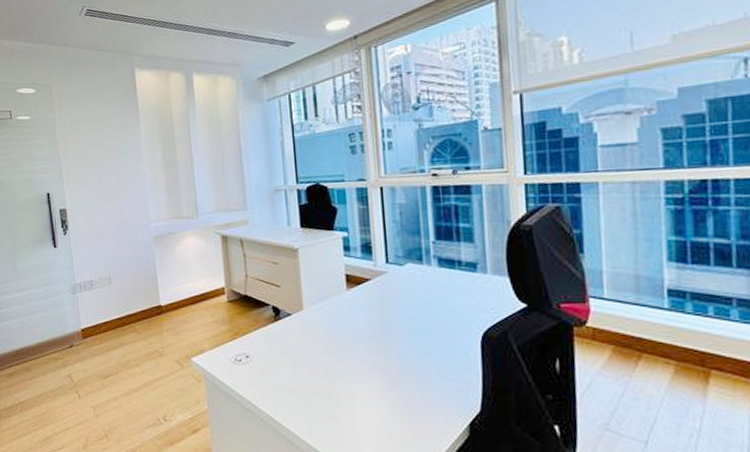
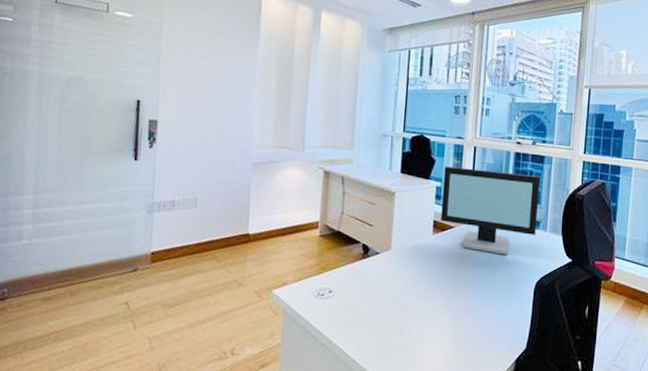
computer monitor: none [349,210,473,306] -> present [440,166,540,255]

